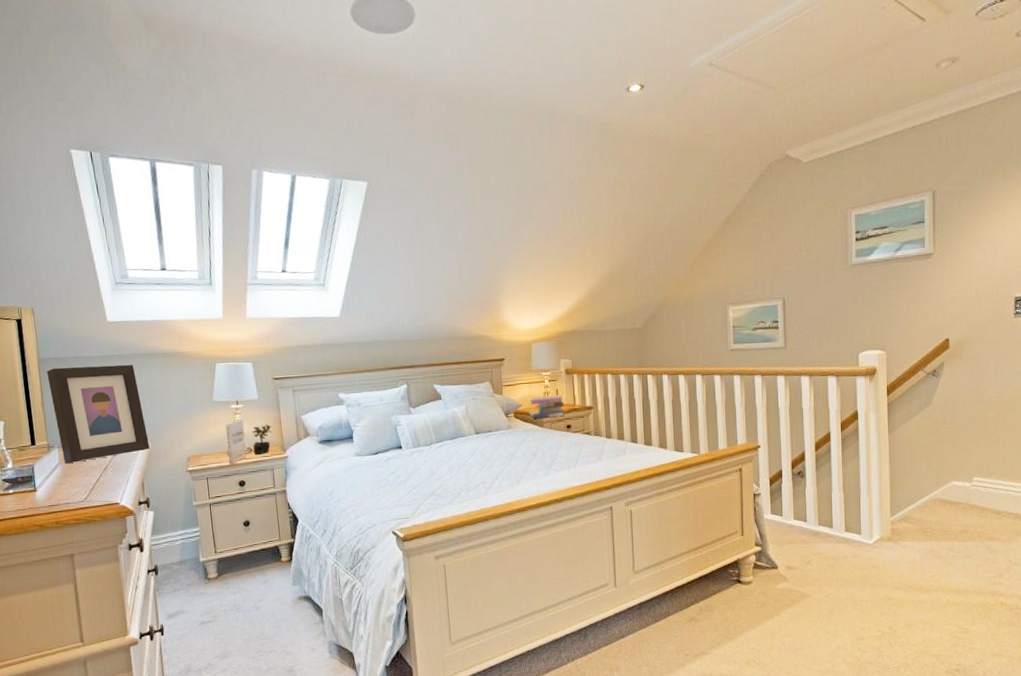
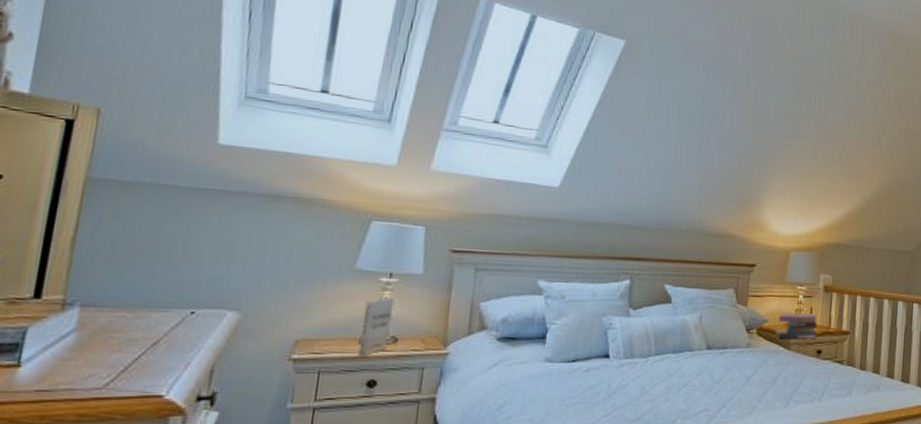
picture frame: present [47,364,150,464] -> none [84,193,244,332]
succulent plant: present [251,423,272,456] -> none [399,307,435,348]

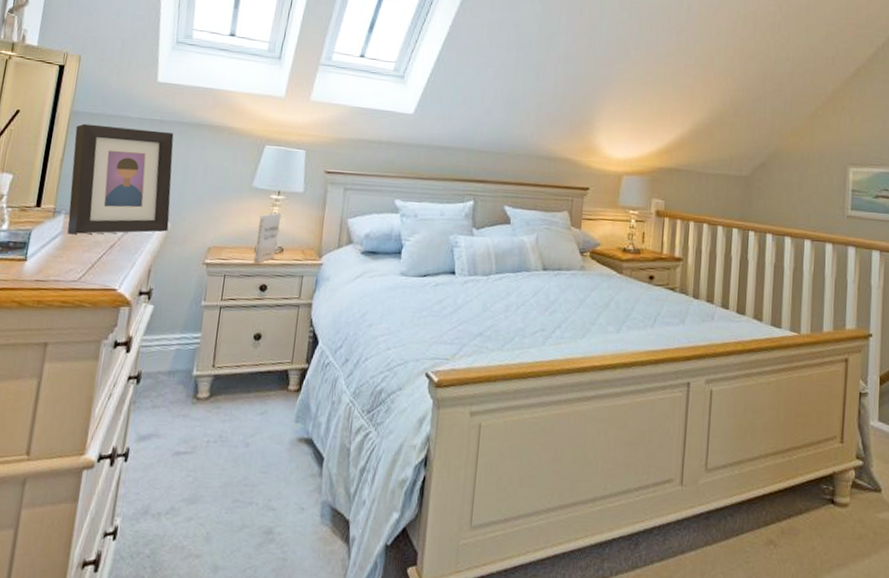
picture frame: none [84,193,244,332] -> present [67,123,174,235]
books: present [774,313,818,340] -> none [607,236,650,265]

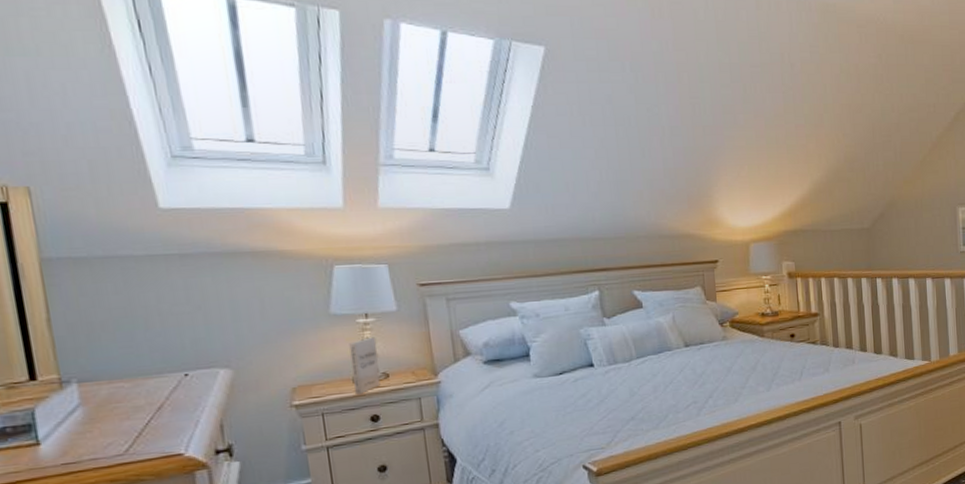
picture frame: present [67,123,174,235] -> none [55,266,232,405]

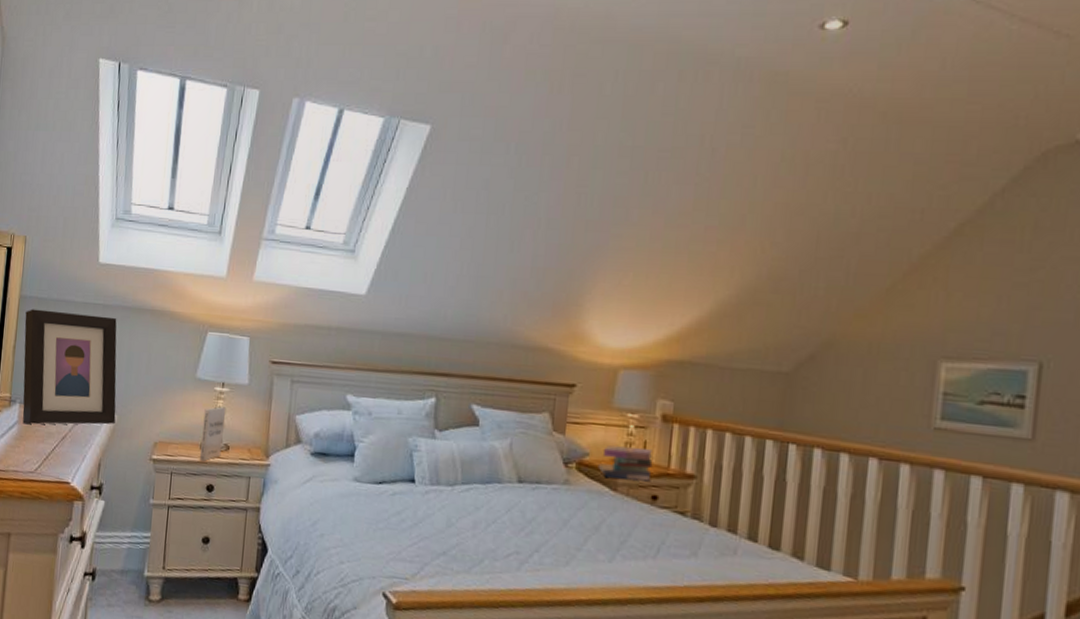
picture frame: none [55,266,232,405] -> present [22,309,117,425]
books: none [746,300,788,329] -> present [598,445,653,482]

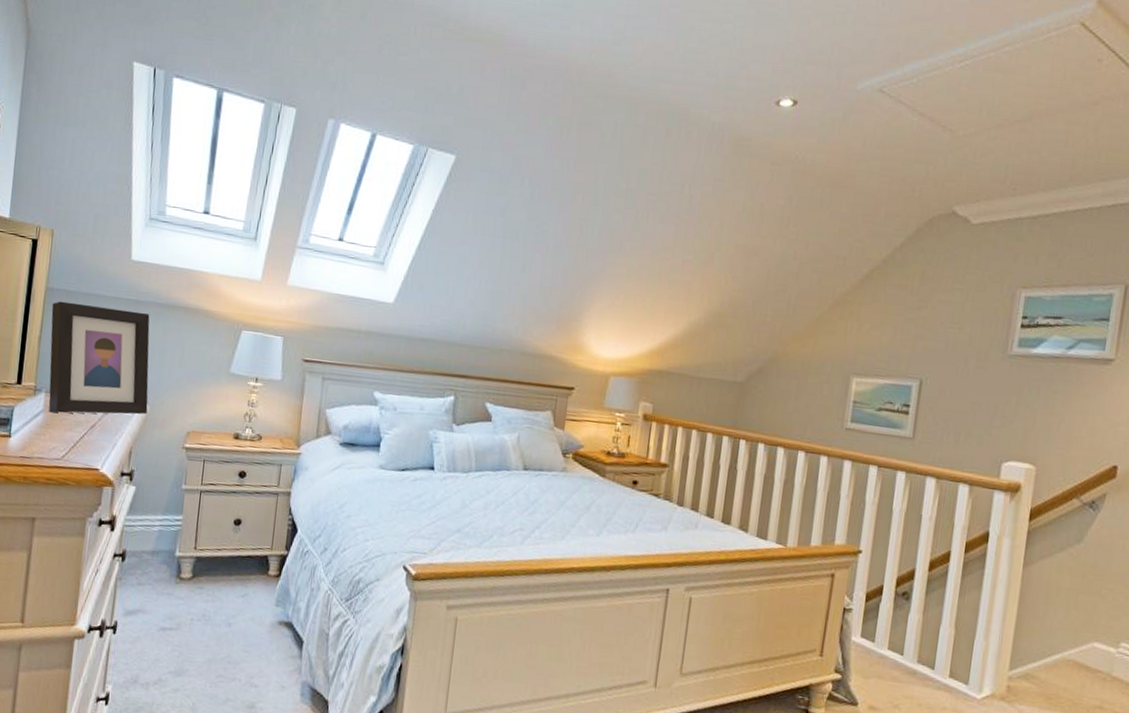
book: present [199,406,225,462] -> none [232,400,258,451]
books: present [598,445,653,482] -> none [590,439,635,470]

